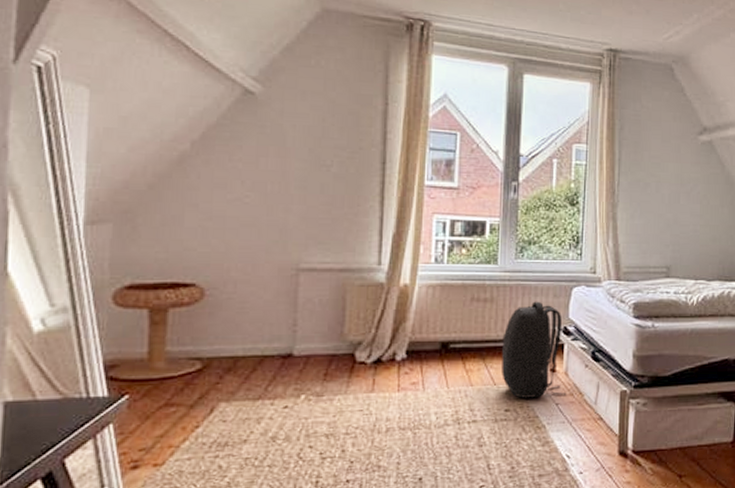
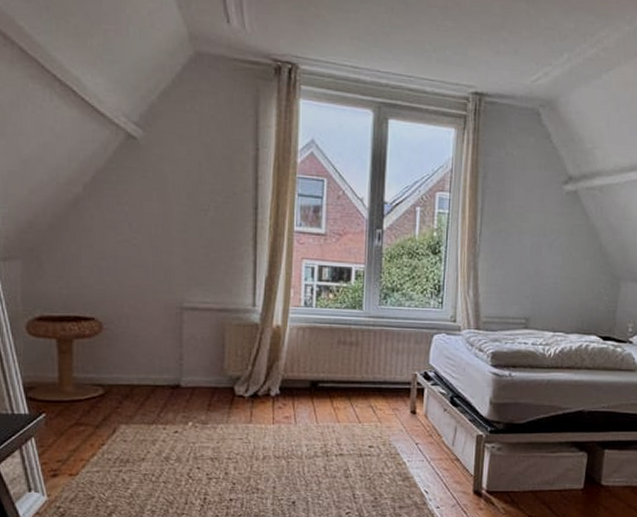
backpack: present [502,301,567,398] -> none [366,346,426,437]

